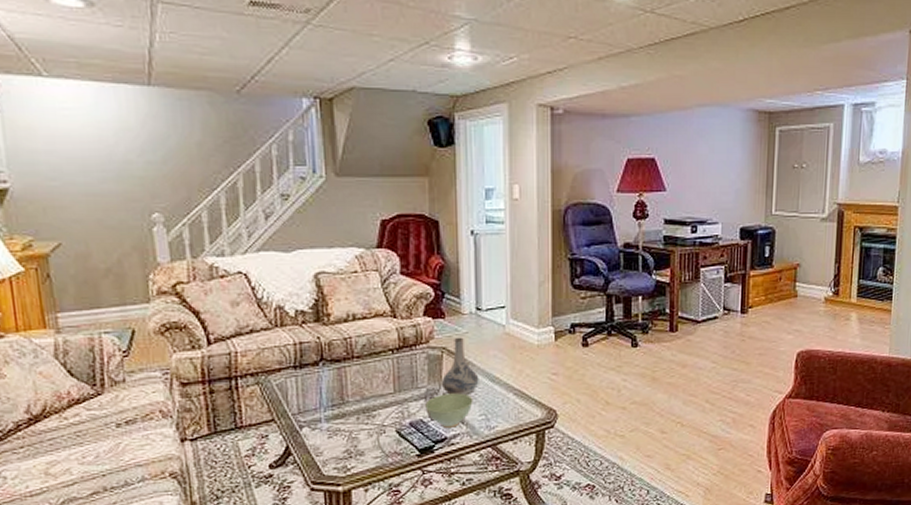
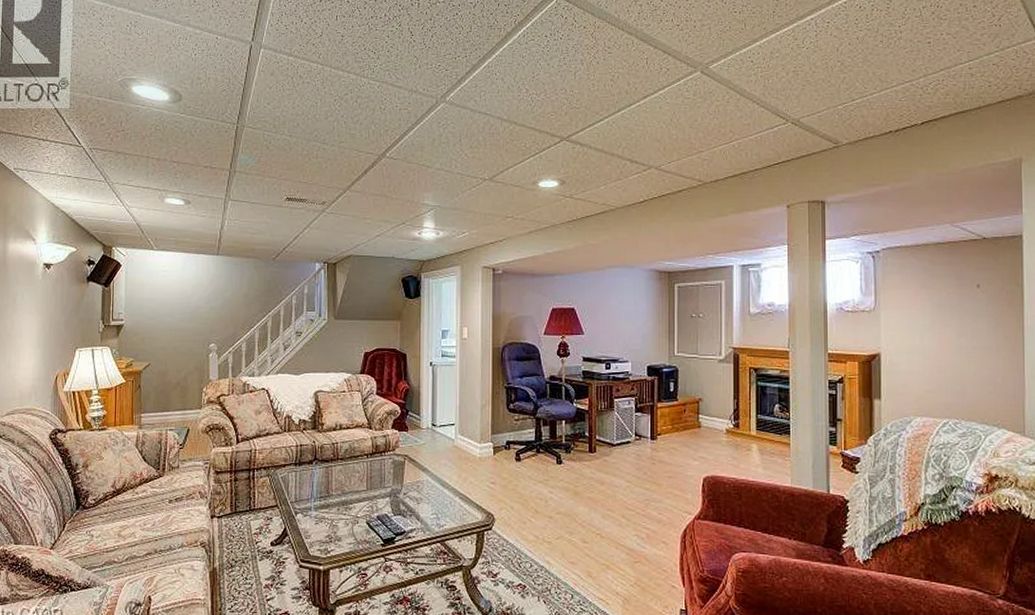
bowl: present [425,393,473,429] -> none [390,494,427,524]
decorative vase: present [442,337,479,396] -> none [404,447,432,497]

